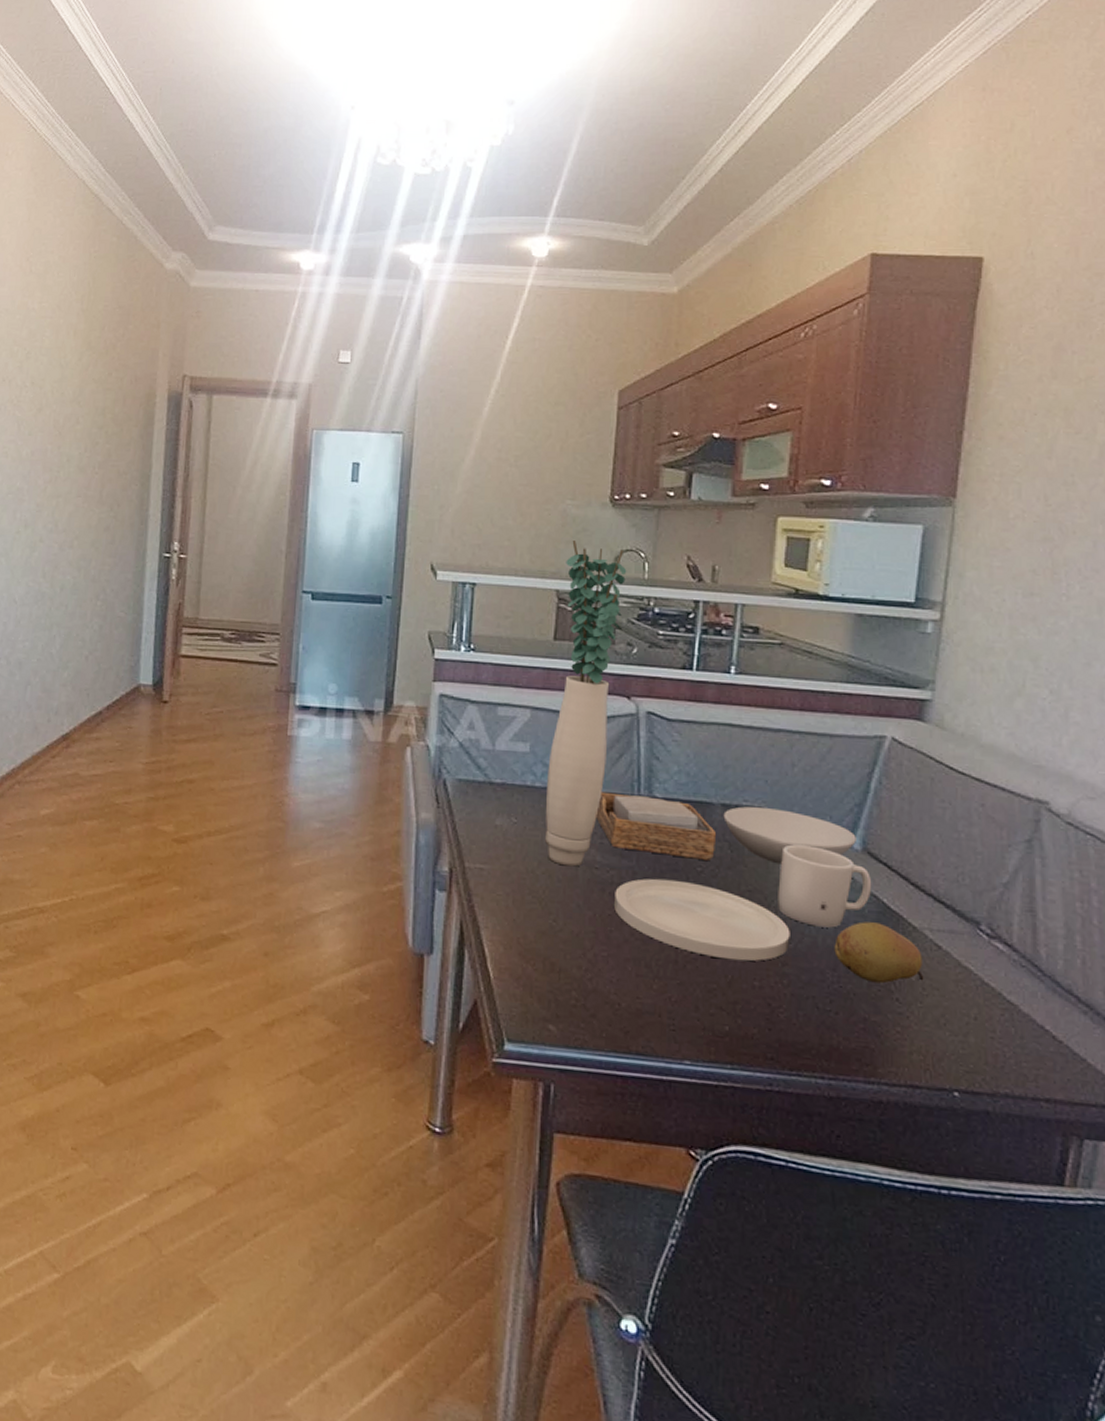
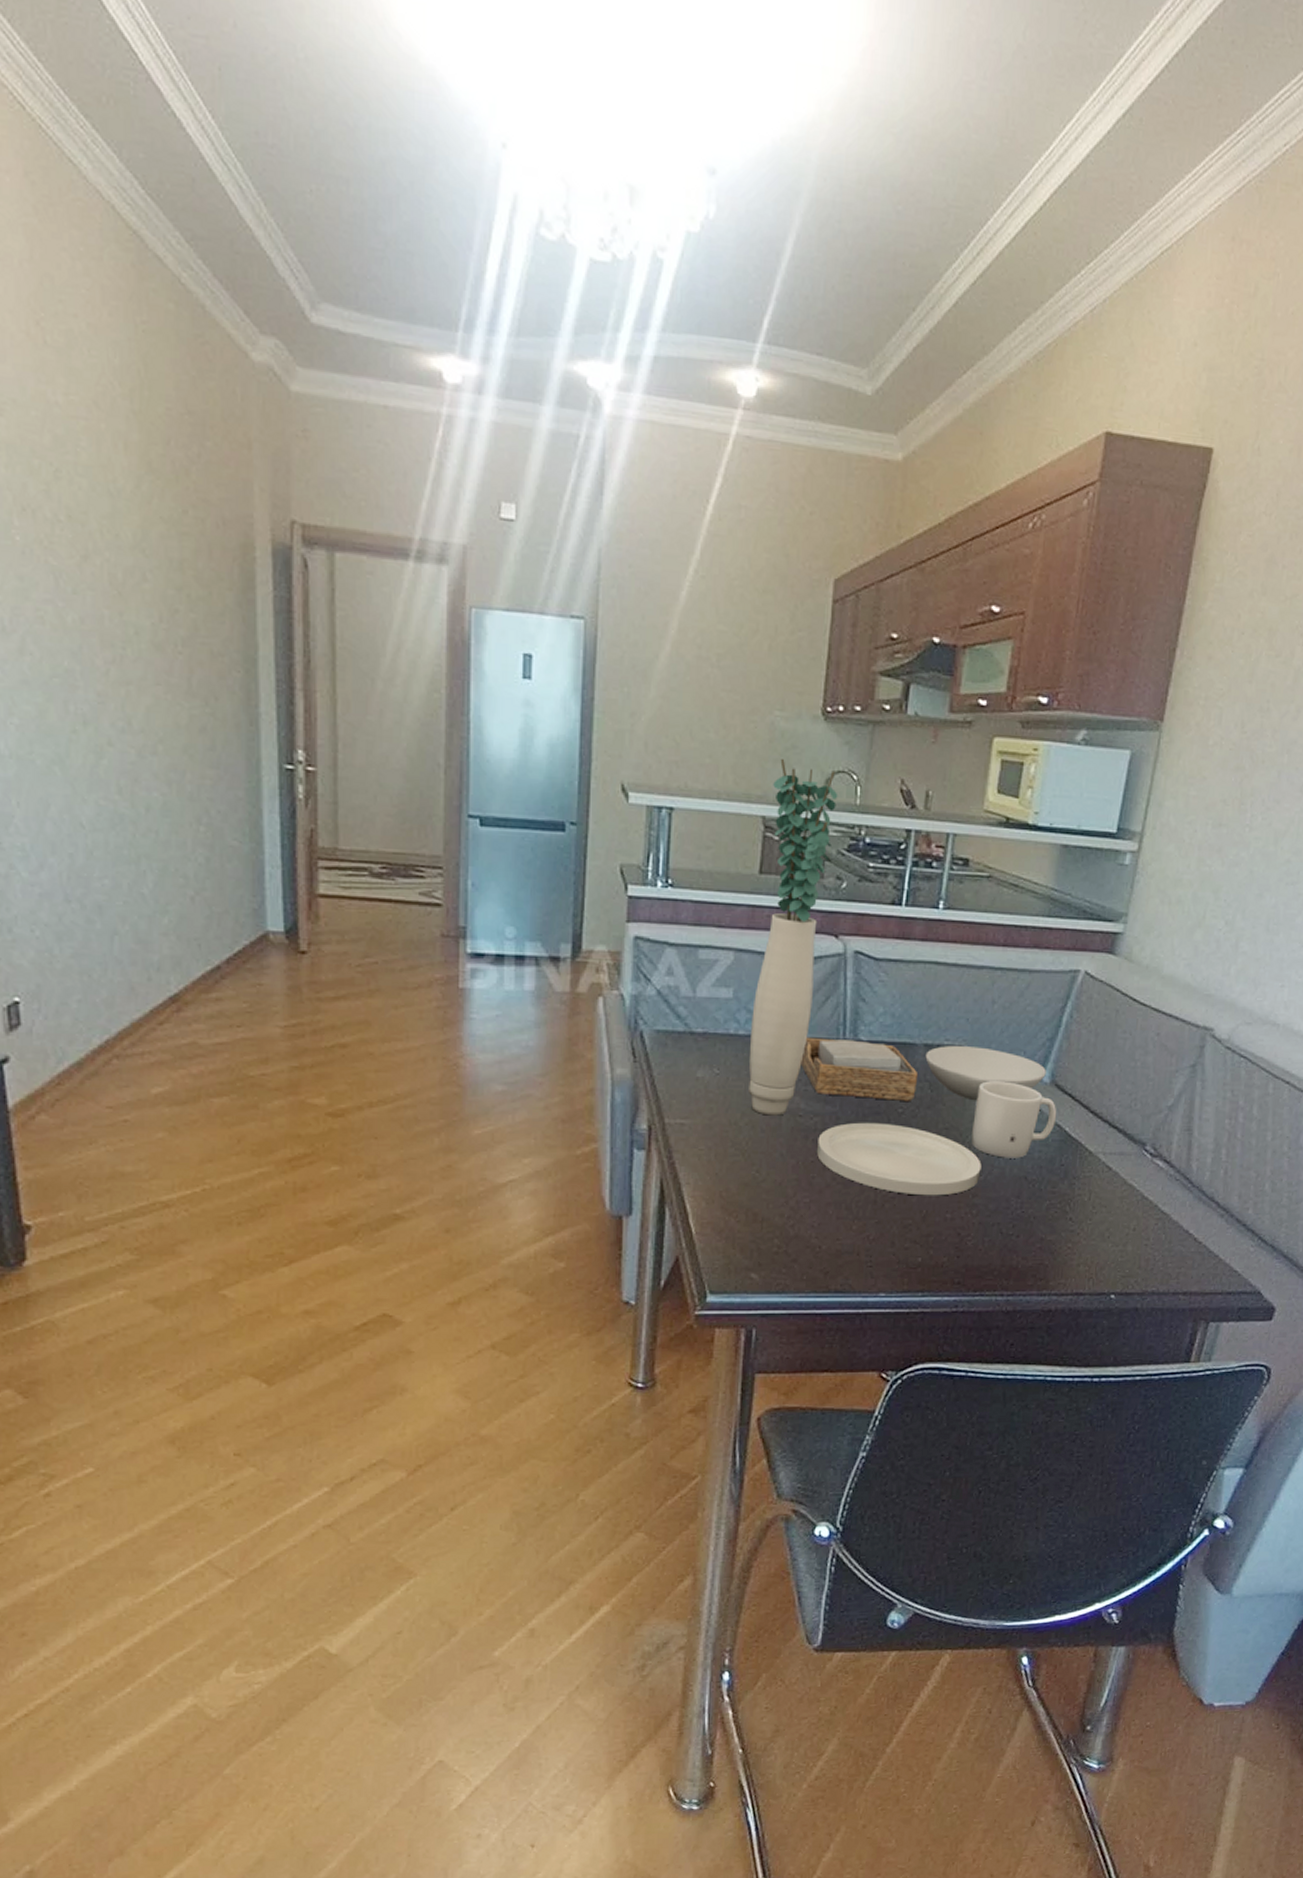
fruit: present [834,922,924,984] -> none [1019,1150,1095,1206]

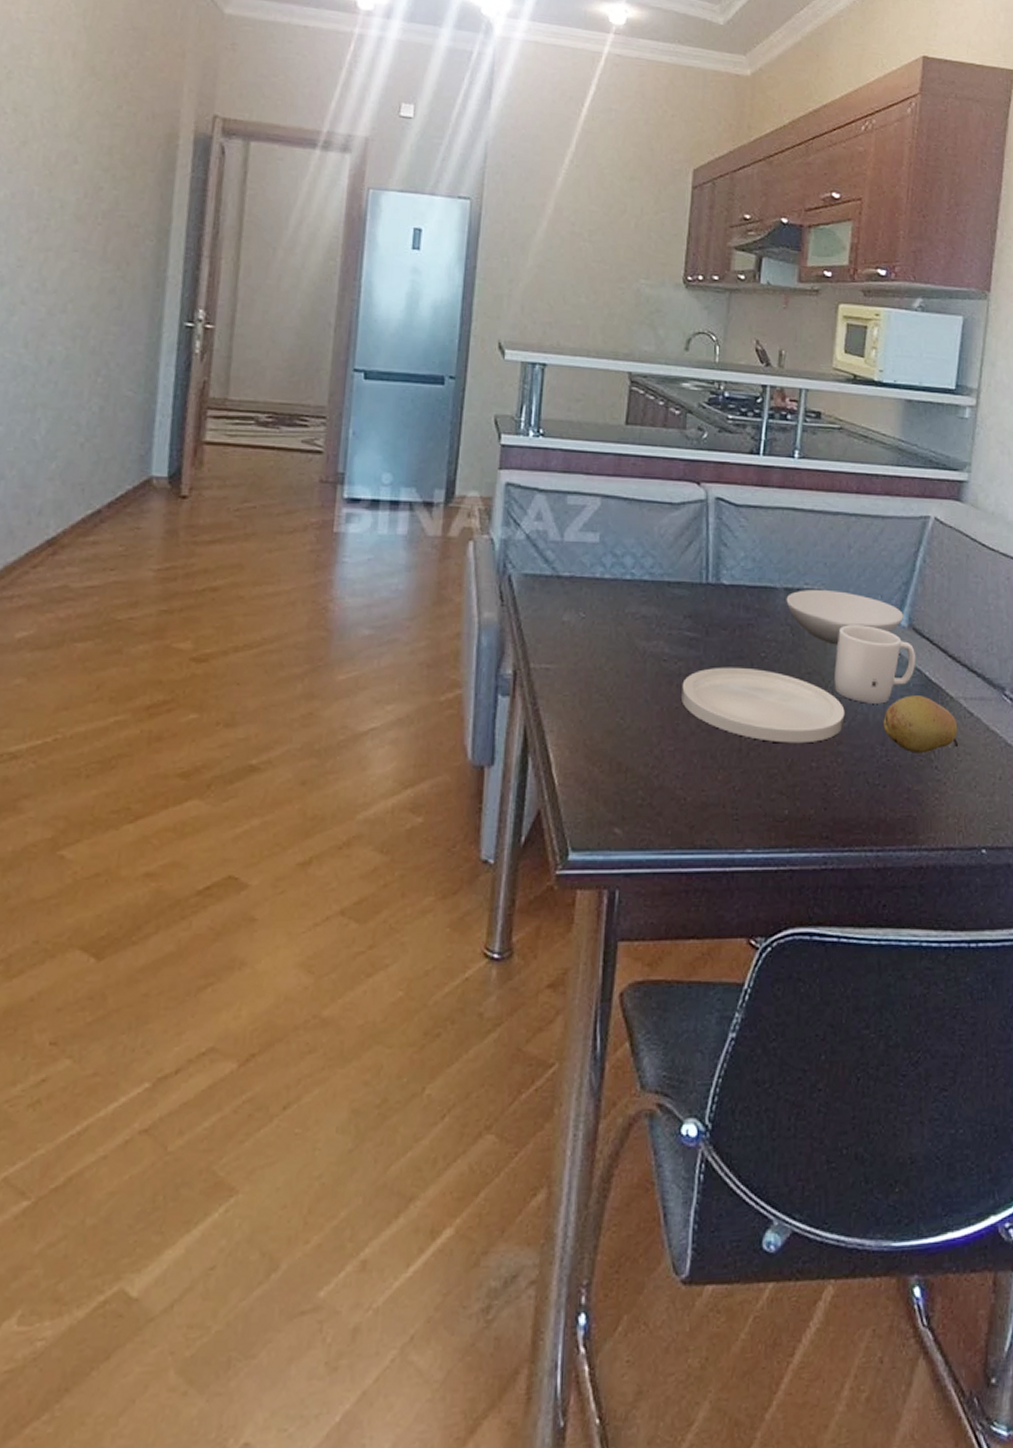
vase: present [749,758,838,1116] -> none [614,320,699,660]
napkin holder: present [801,1037,919,1102] -> none [665,581,780,647]
fruit: none [1019,1150,1095,1206] -> present [883,695,959,754]

